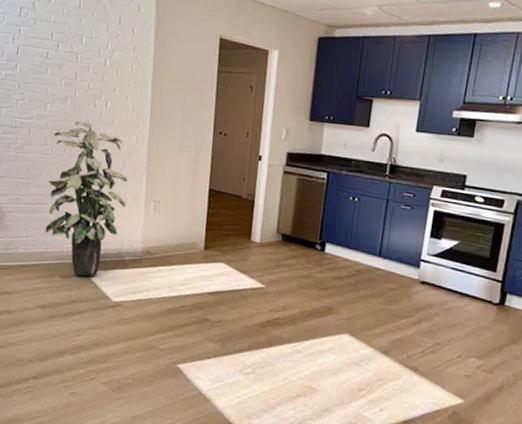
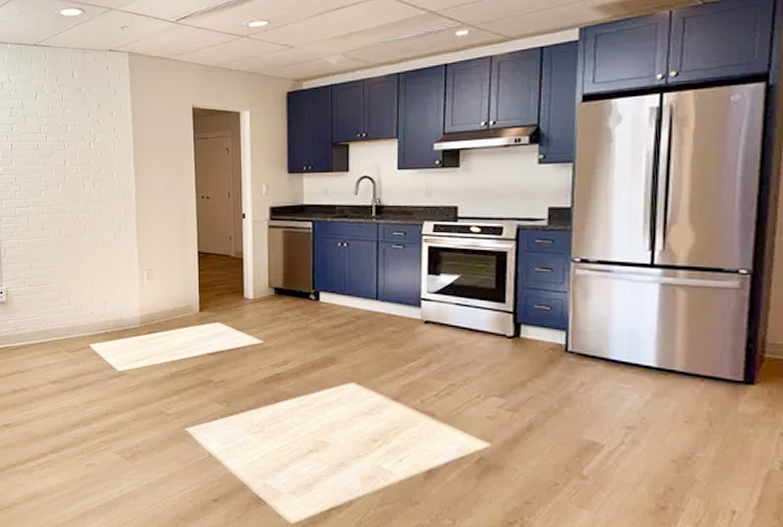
indoor plant: present [45,121,128,276] -> none [49,203,122,349]

